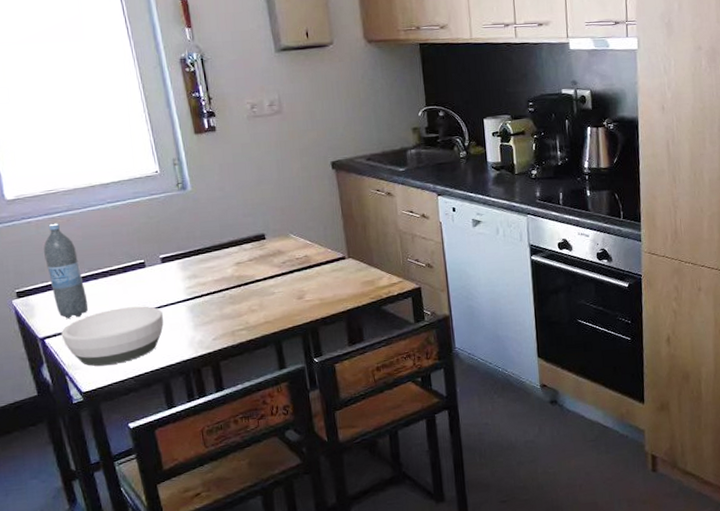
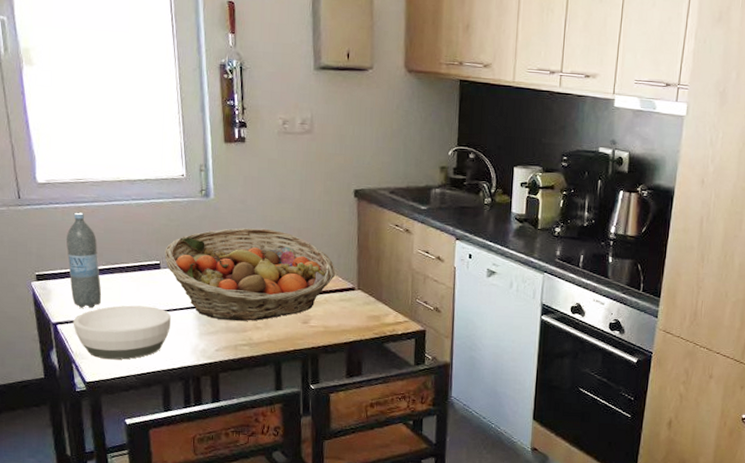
fruit basket: none [148,211,323,309] -> present [164,228,335,322]

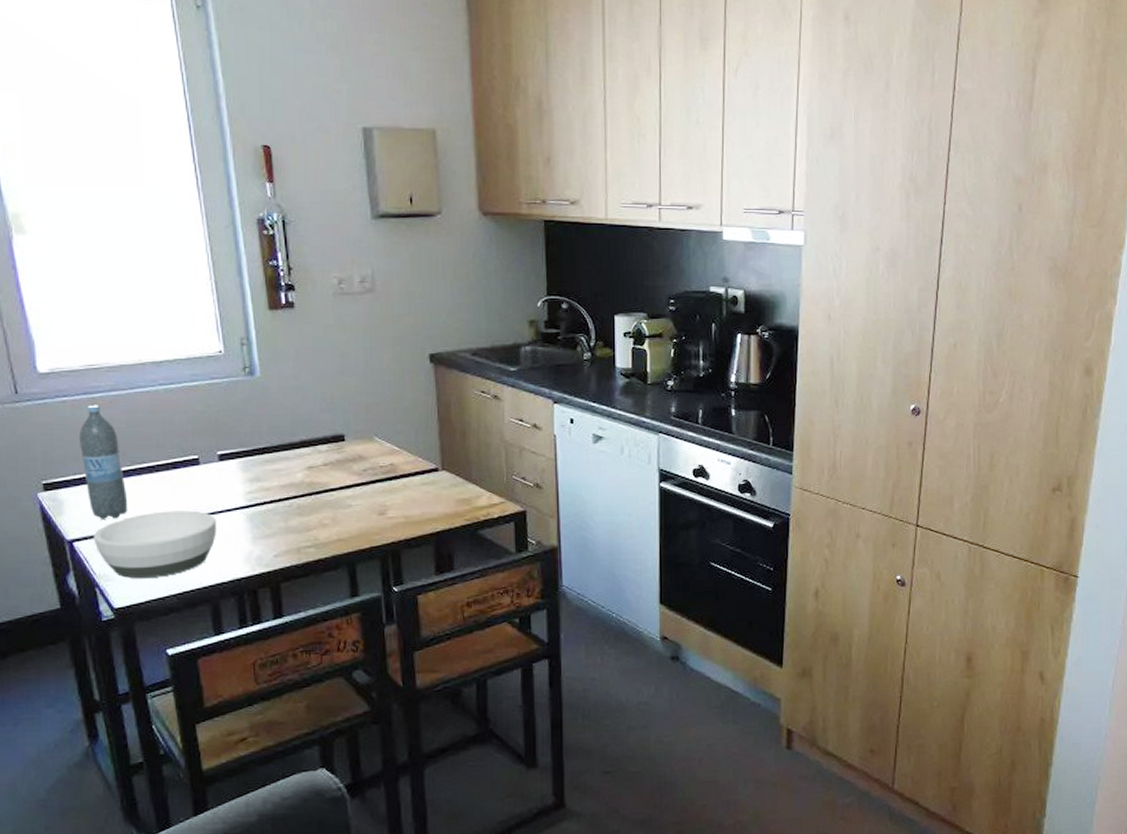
fruit basket: present [164,228,335,322] -> none [204,407,413,520]

